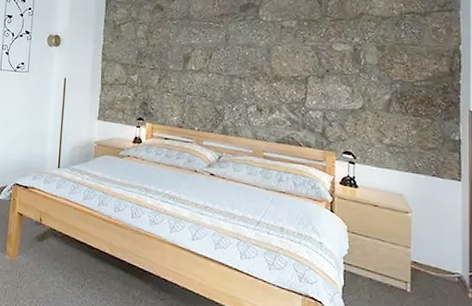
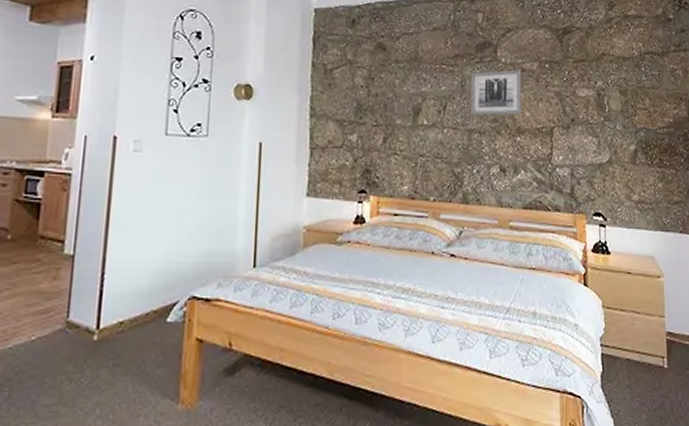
wall art: none [233,27,281,65] -> present [471,70,522,116]

